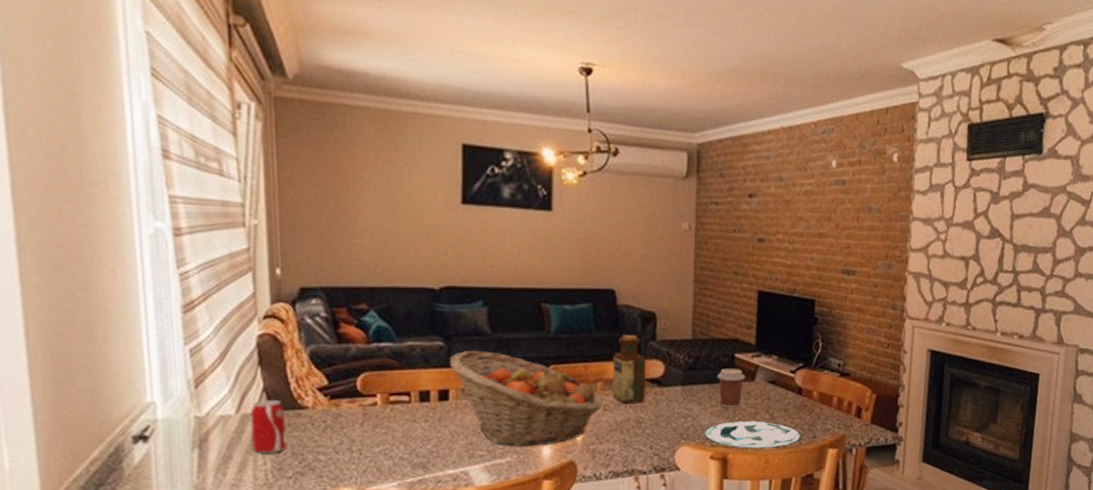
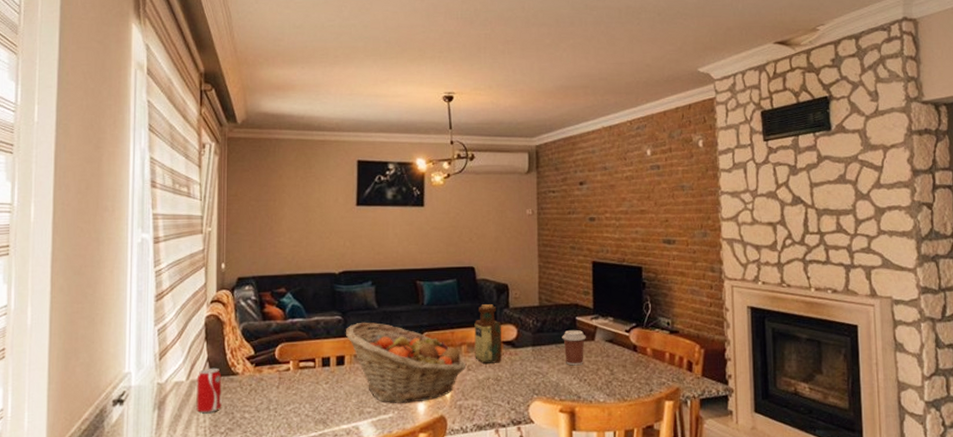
plate: present [704,420,802,448] -> none [554,376,640,402]

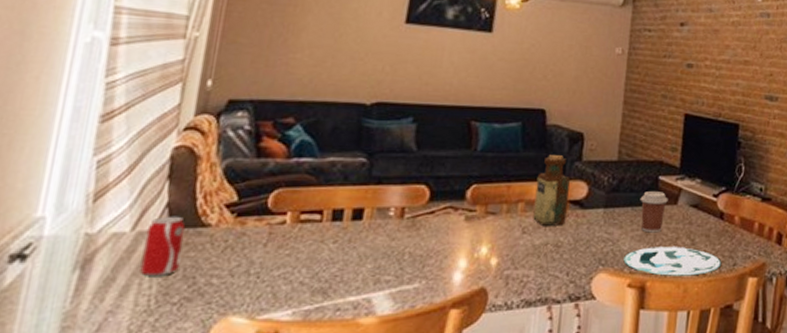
fruit basket: present [345,323,466,403] -> none [369,168,521,271]
plate: none [554,376,640,402] -> present [623,246,722,276]

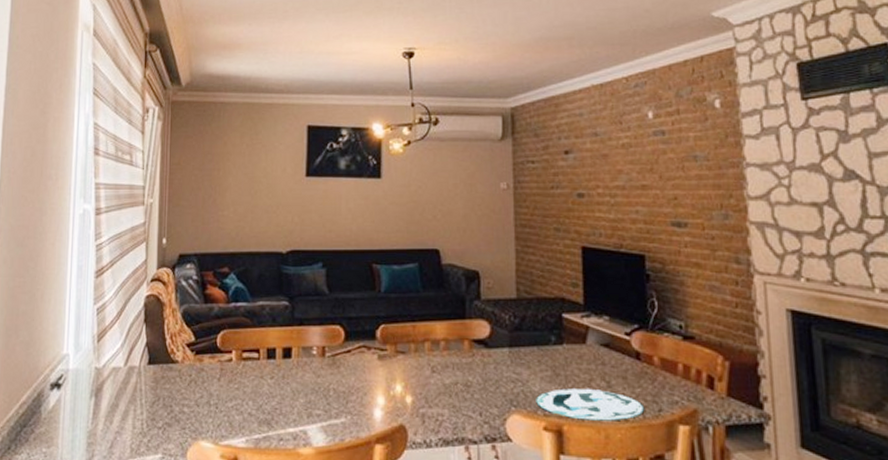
beverage can: present [140,216,186,277] -> none [134,353,161,405]
bottle: present [533,155,570,227] -> none [439,294,472,367]
coffee cup: present [640,191,668,233] -> none [545,330,575,374]

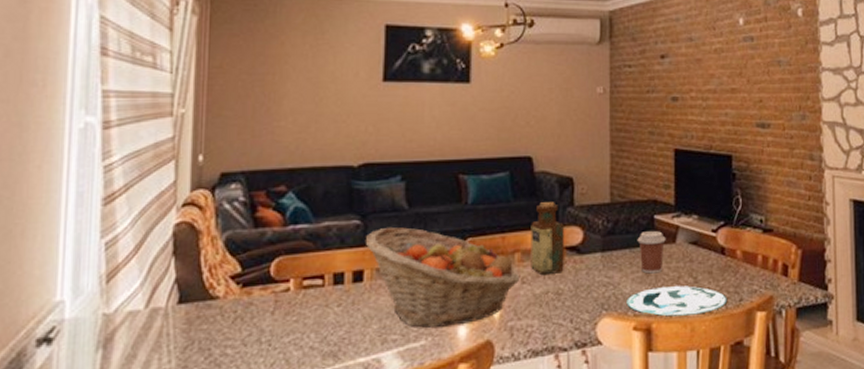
fruit basket: none [292,310,429,407] -> present [365,227,519,328]
bottle: none [439,294,472,367] -> present [531,202,564,276]
coffee cup: none [545,330,575,374] -> present [637,231,666,274]

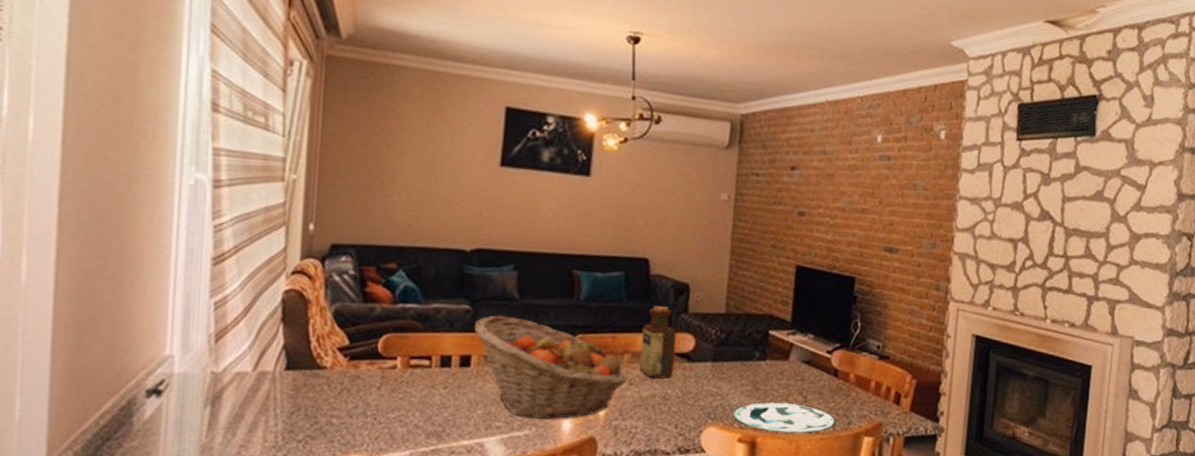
coffee cup: present [637,231,666,274] -> none [749,346,779,389]

